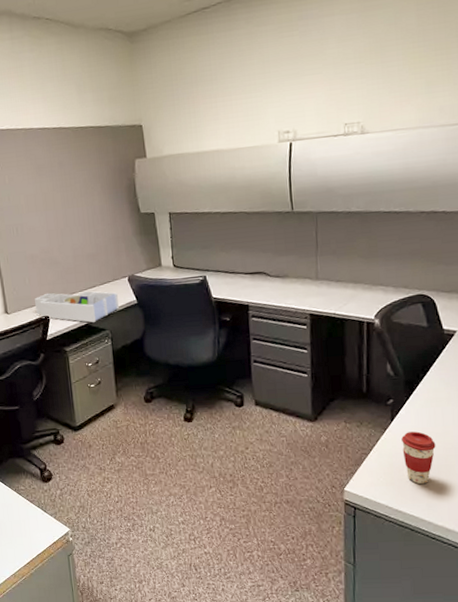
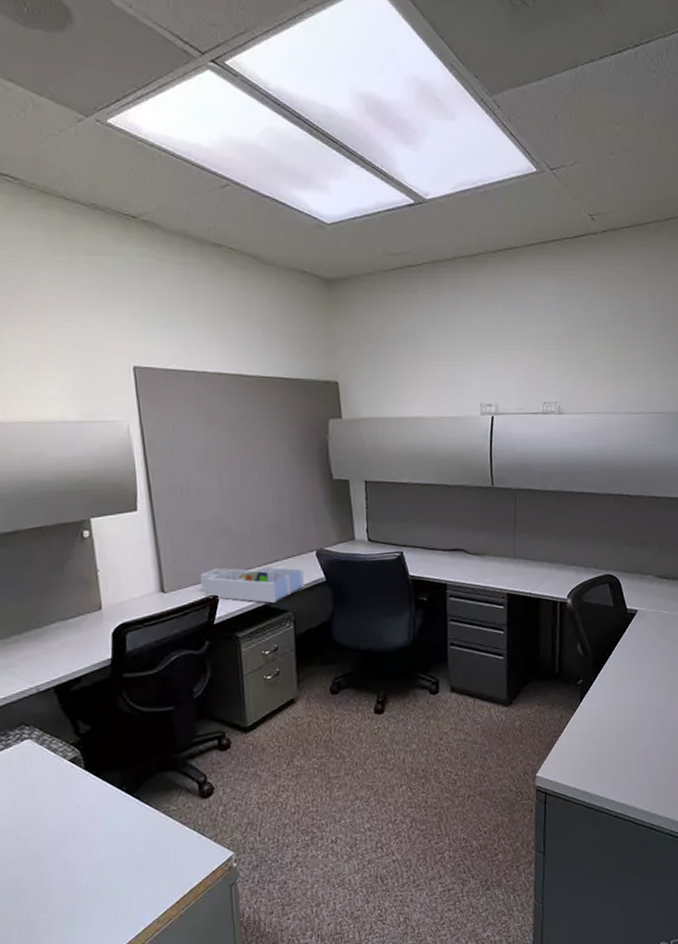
coffee cup: present [401,431,436,484] -> none [589,710,619,763]

